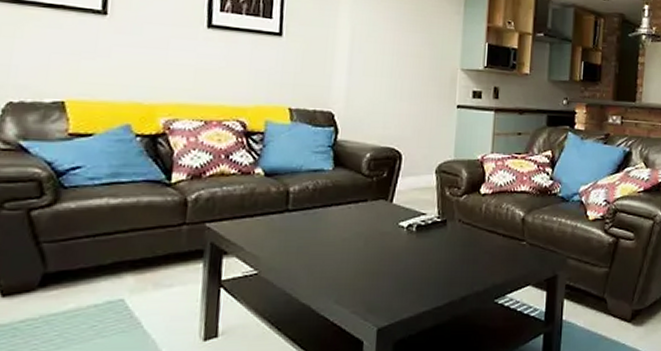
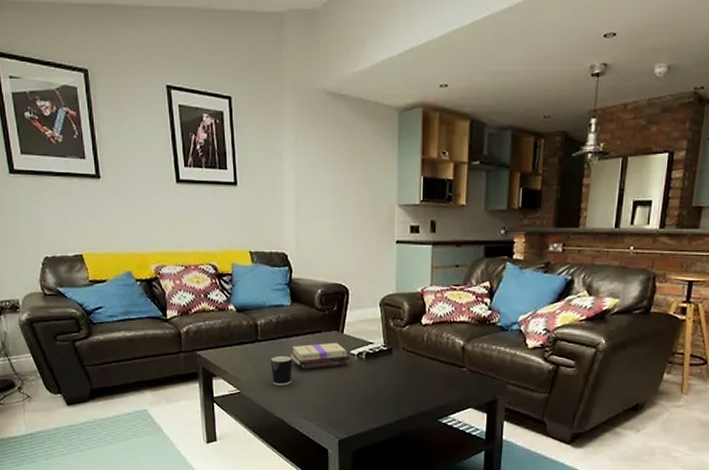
mug: none [300,228,329,264] -> present [270,355,292,386]
books: none [327,212,398,245] -> present [291,342,350,370]

